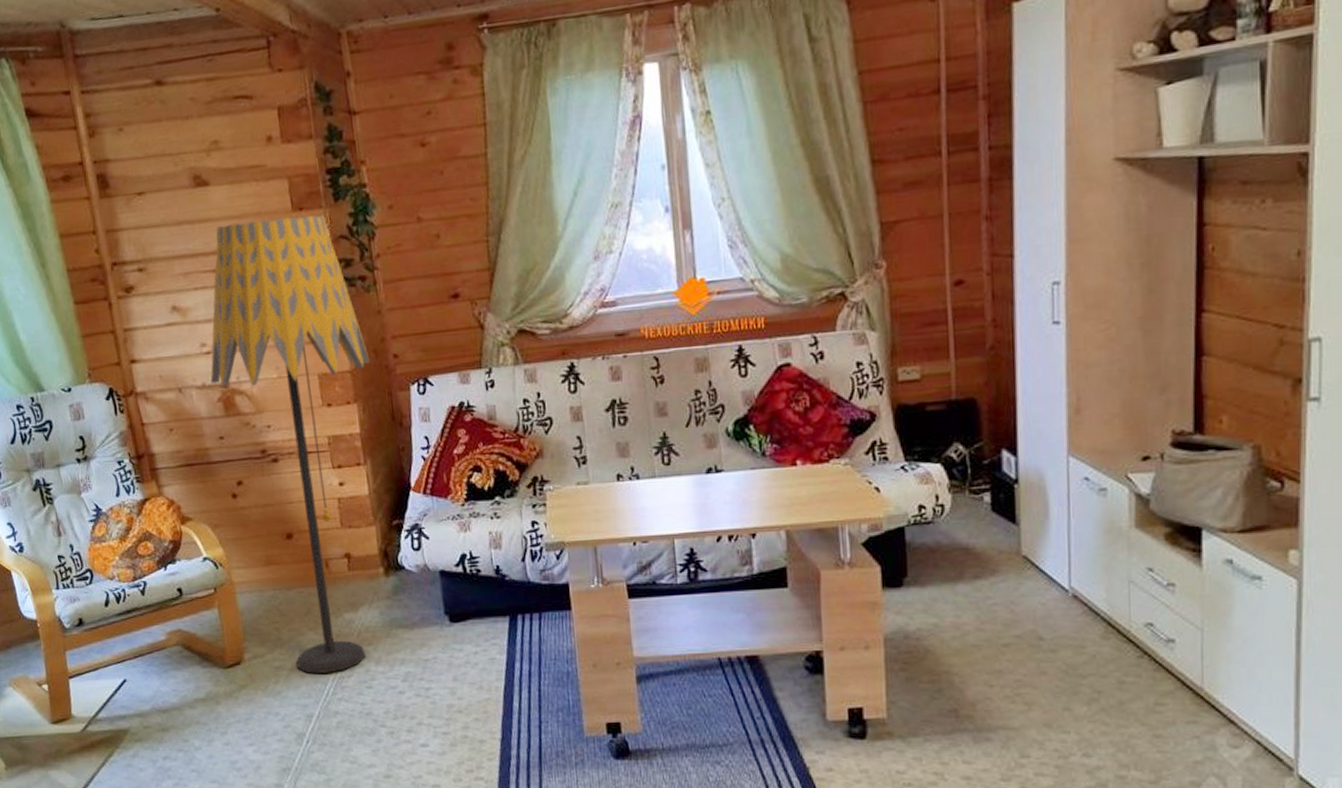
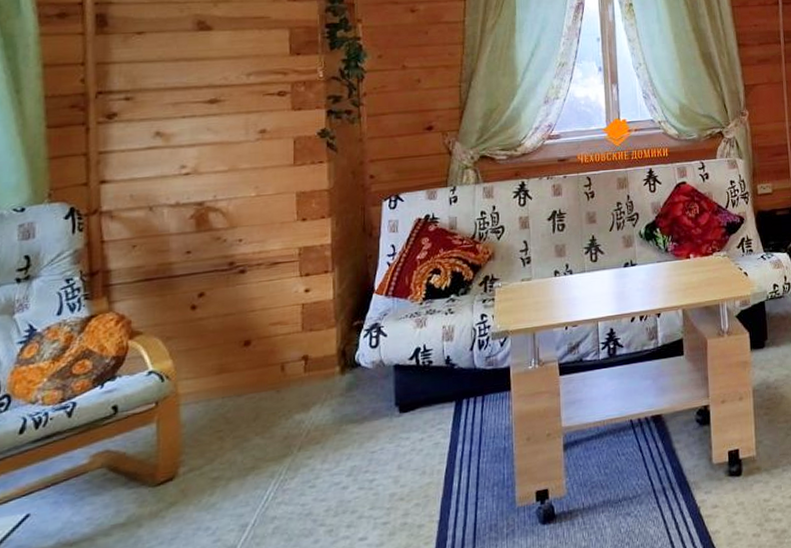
floor lamp: present [210,215,370,674] -> none [185,60,348,481]

